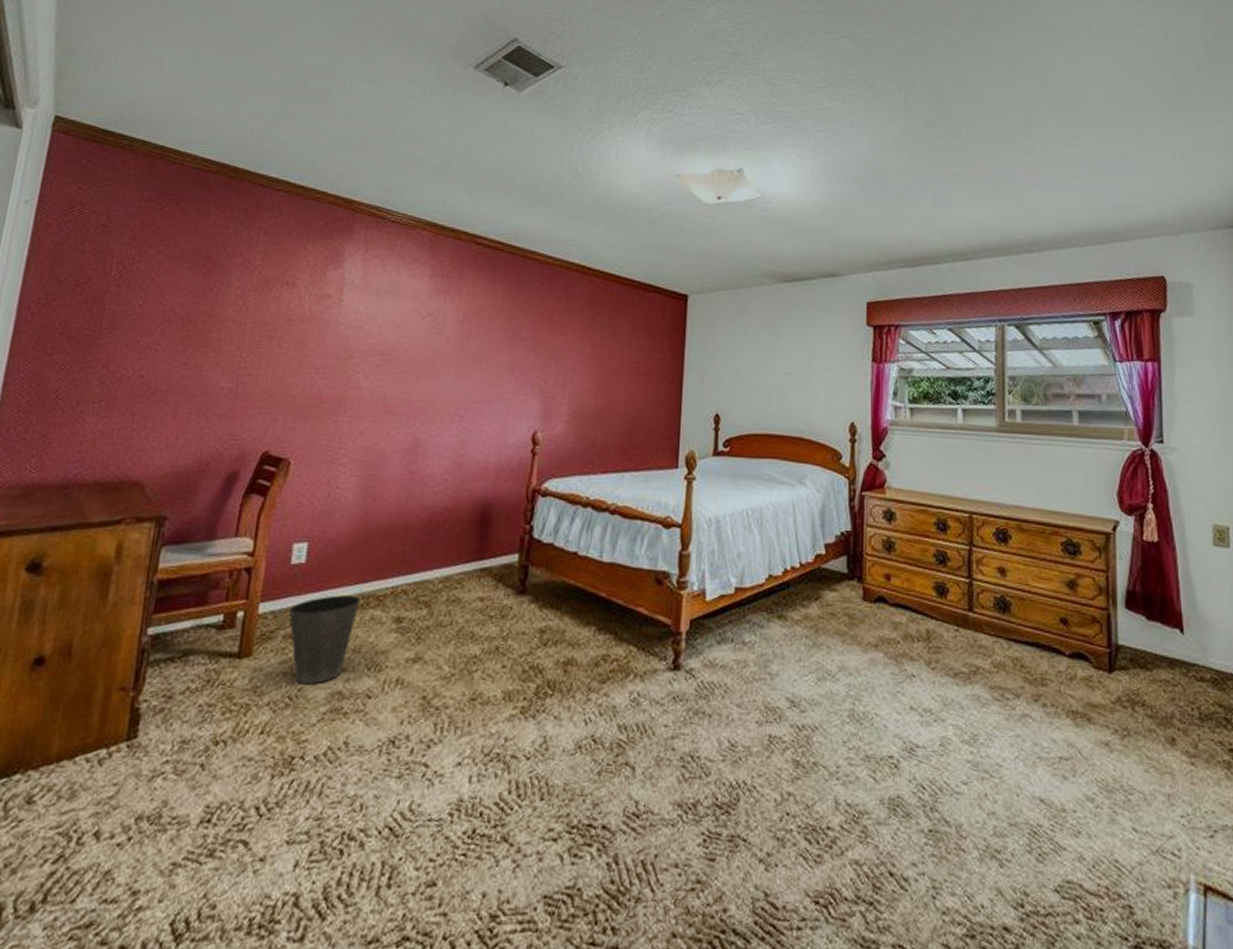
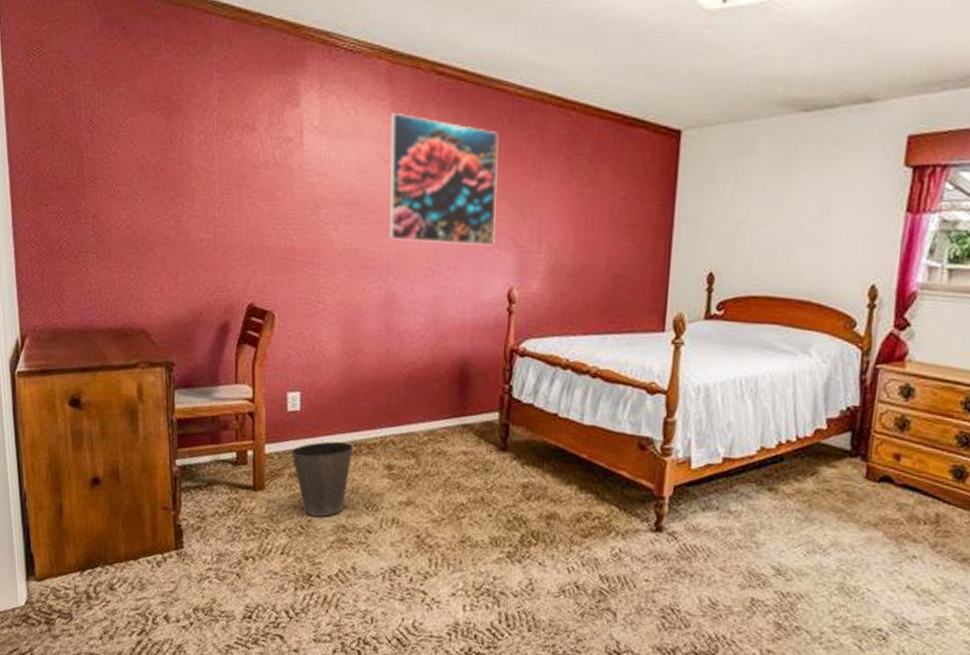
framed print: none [420,275,530,392] -> present [389,113,499,246]

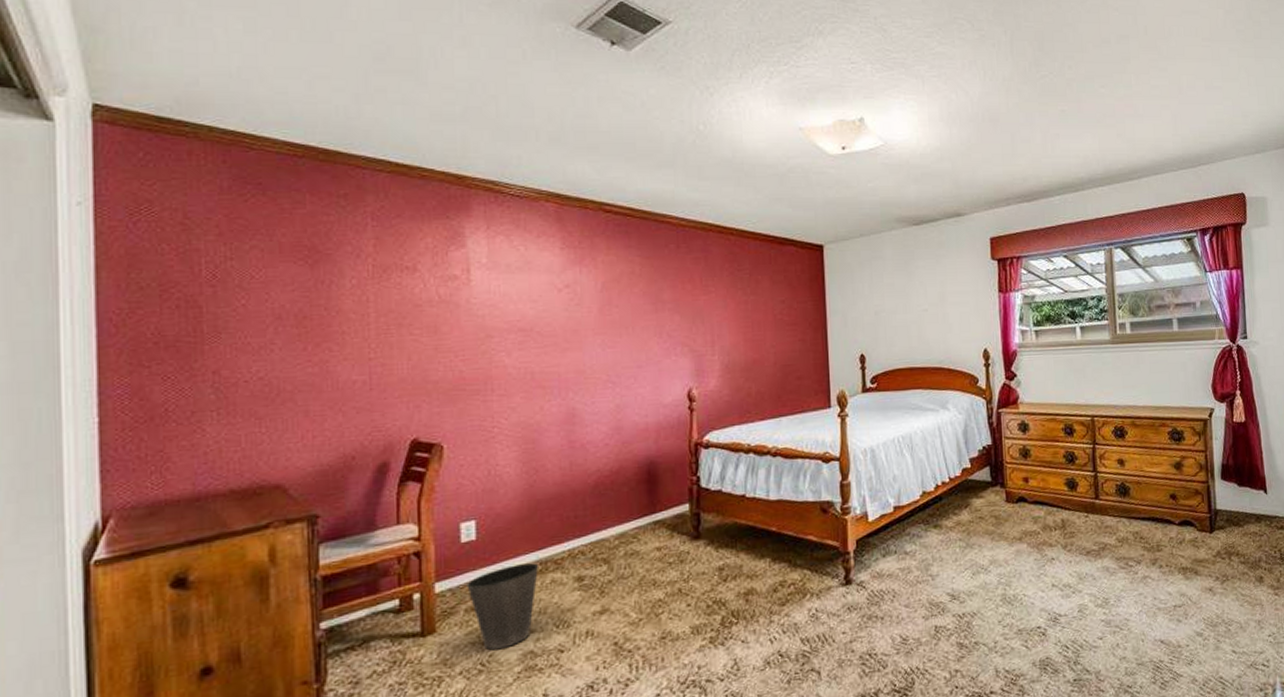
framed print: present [389,113,499,246] -> none [561,247,671,359]

